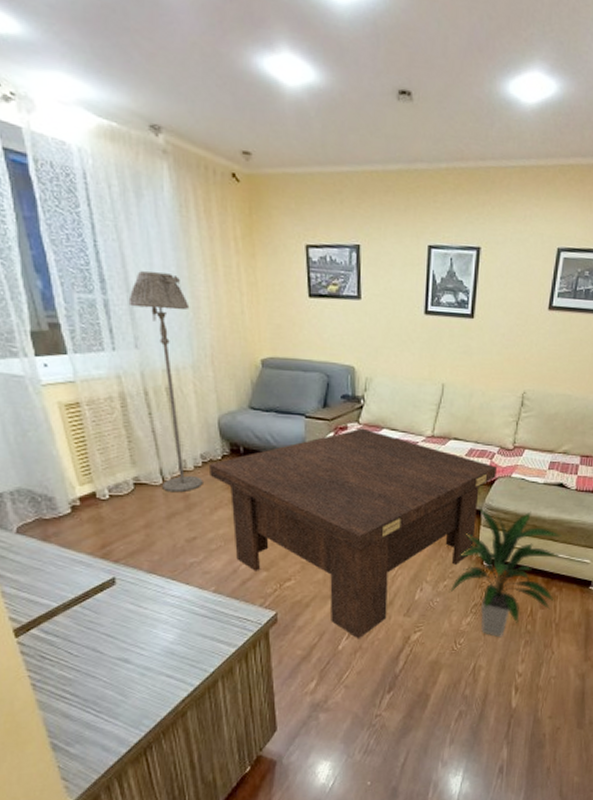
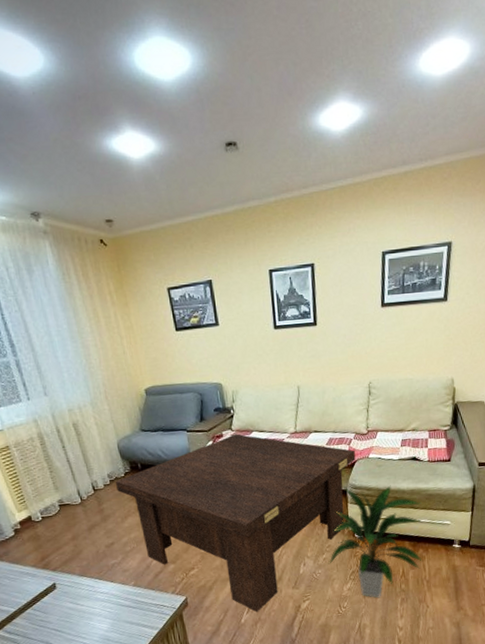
floor lamp: present [128,270,203,493] -> none [34,331,113,509]

